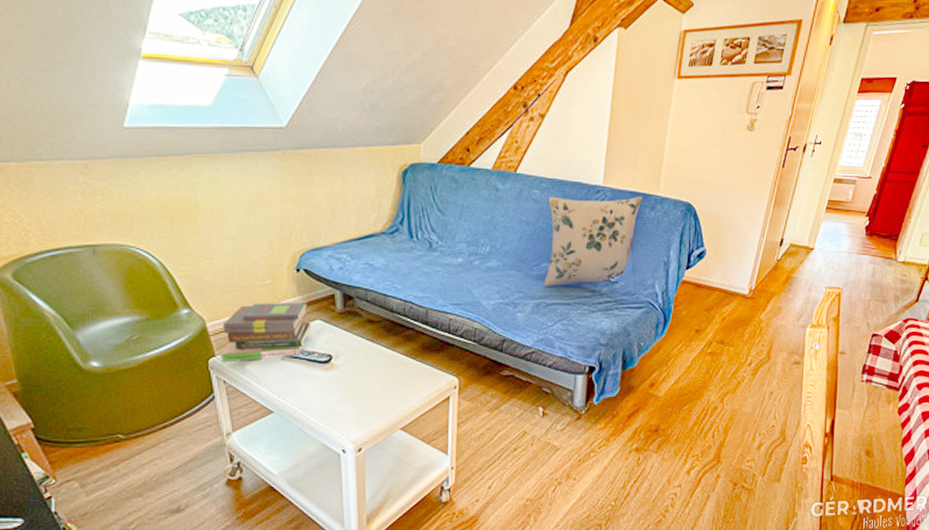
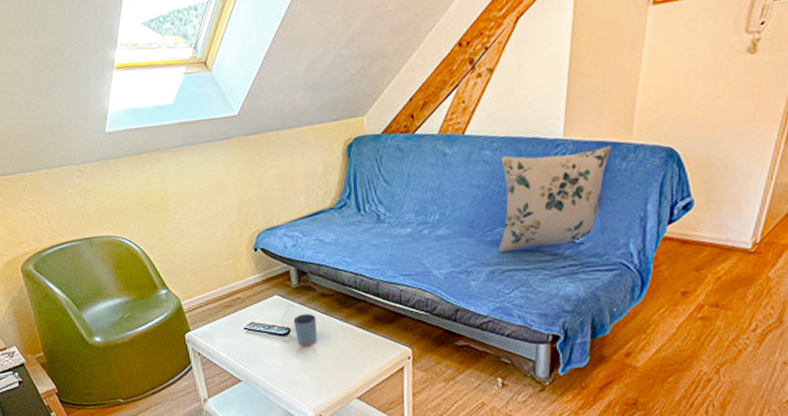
books: present [221,302,312,363] -> none [195,279,271,337]
mug: none [336,341,361,375] -> present [293,314,317,347]

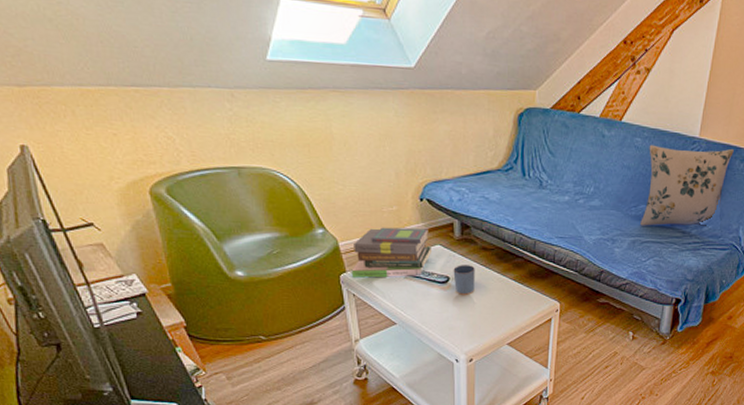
books: none [195,279,271,337] -> present [351,227,433,279]

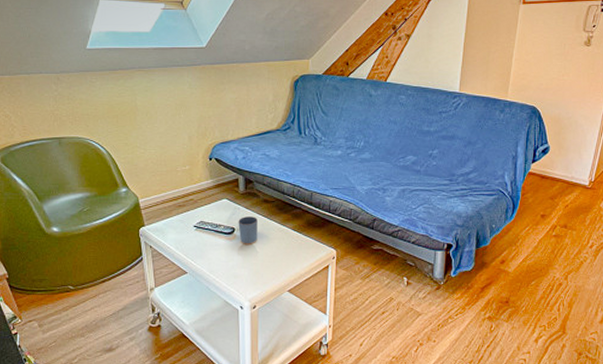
books: present [351,227,433,279] -> none [149,185,220,232]
pillow: present [640,144,734,228] -> none [409,100,493,175]

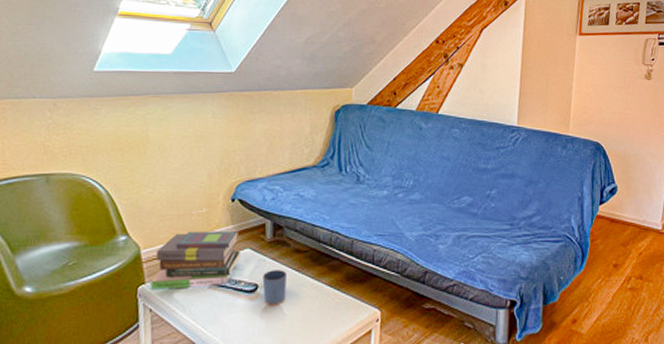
books: none [149,185,220,232] -> present [150,231,242,291]

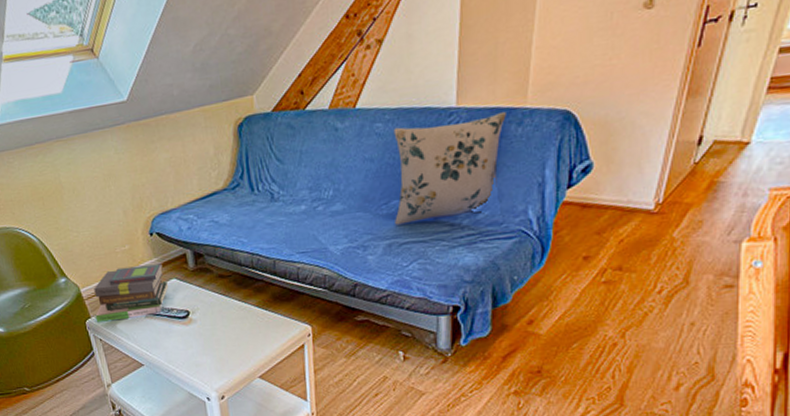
mug: present [262,270,287,305] -> none [192,295,217,329]
pillow: none [464,135,554,219] -> present [393,111,506,225]

